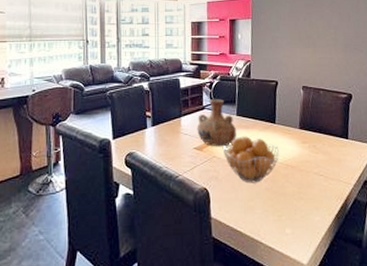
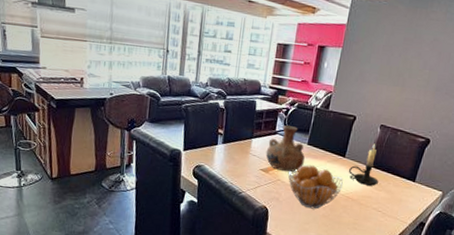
candle holder: none [281,105,313,149] -> present [348,143,379,186]

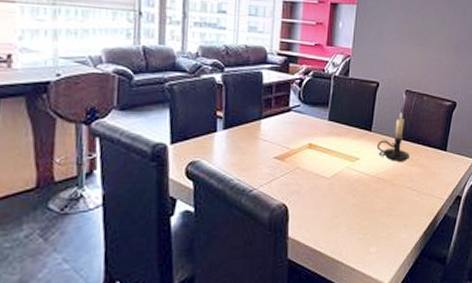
vase: present [265,125,305,173] -> none [279,99,326,157]
fruit basket: present [288,165,343,209] -> none [309,145,372,199]

